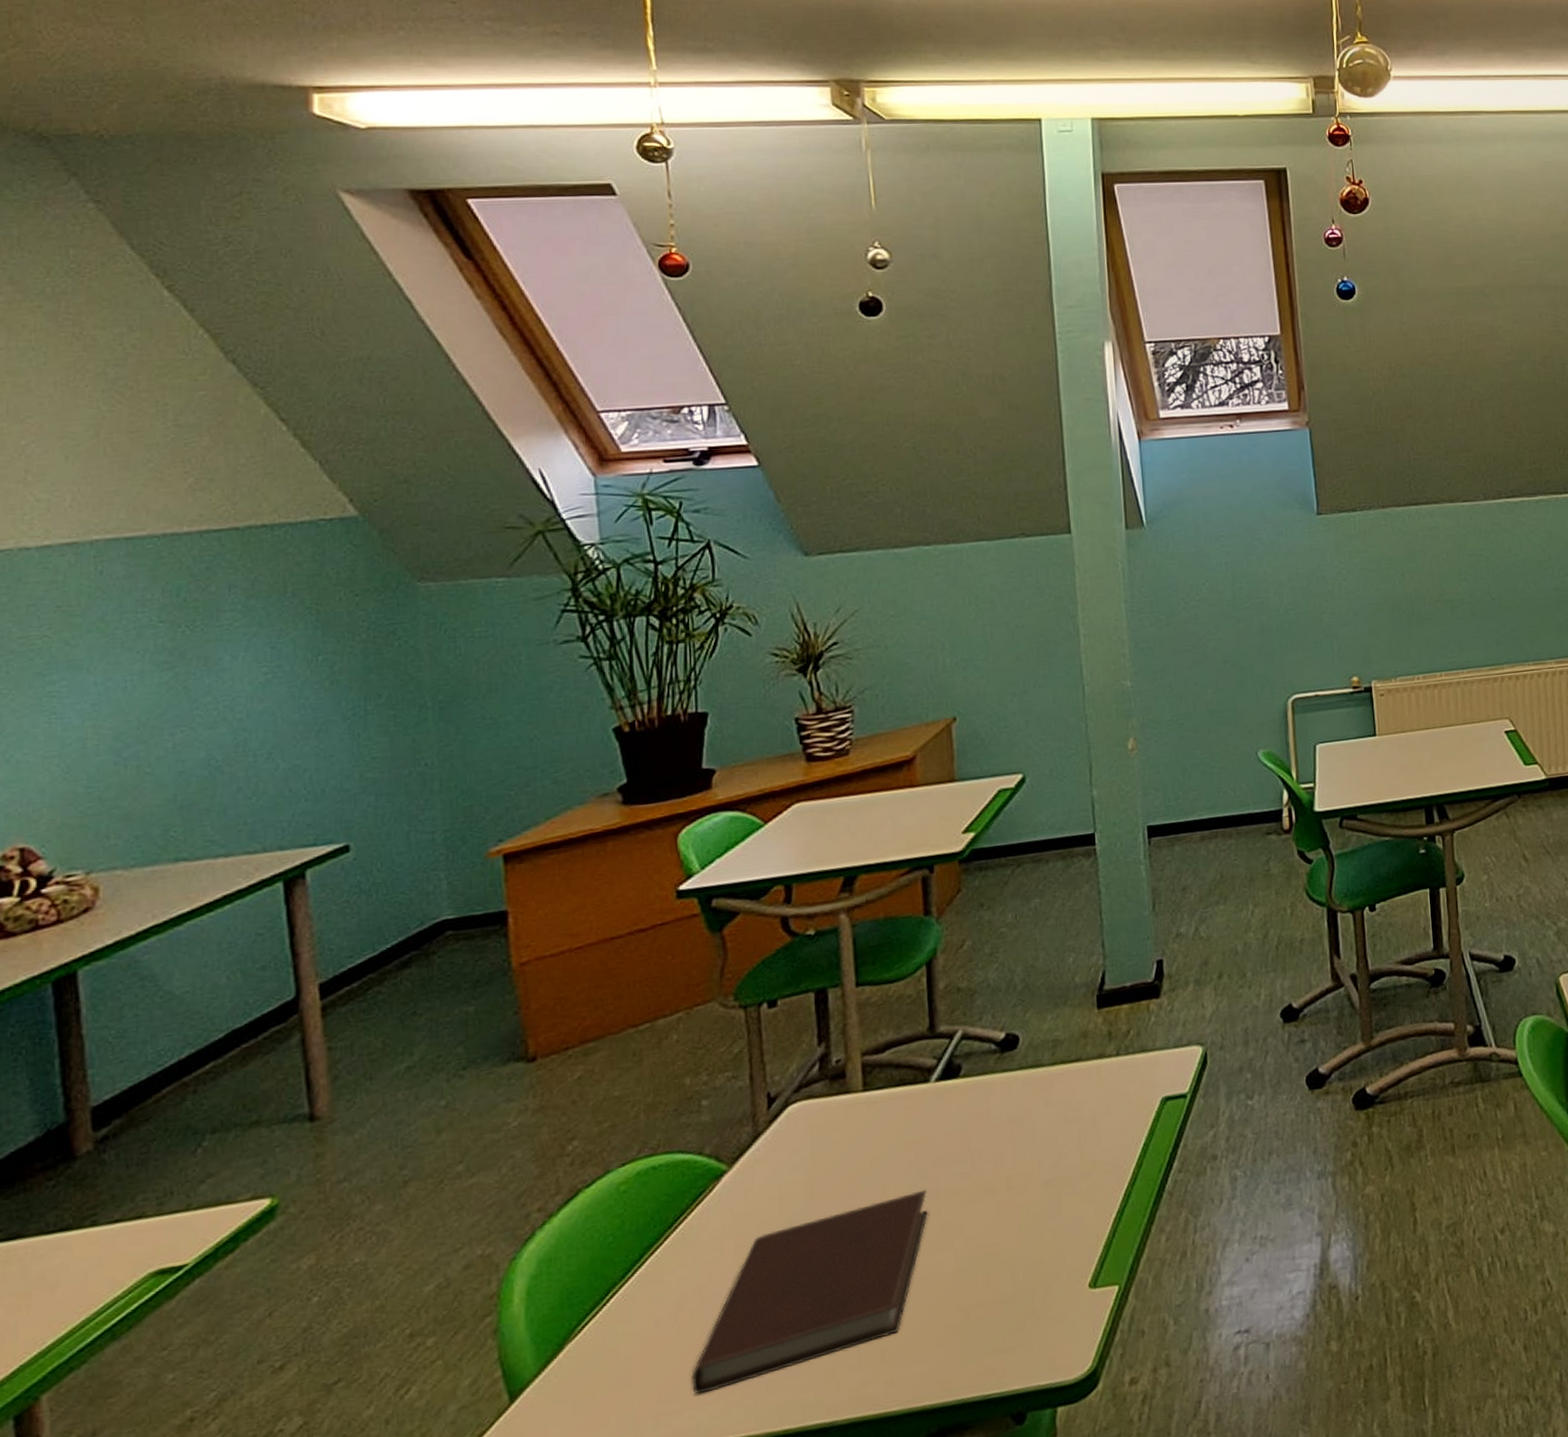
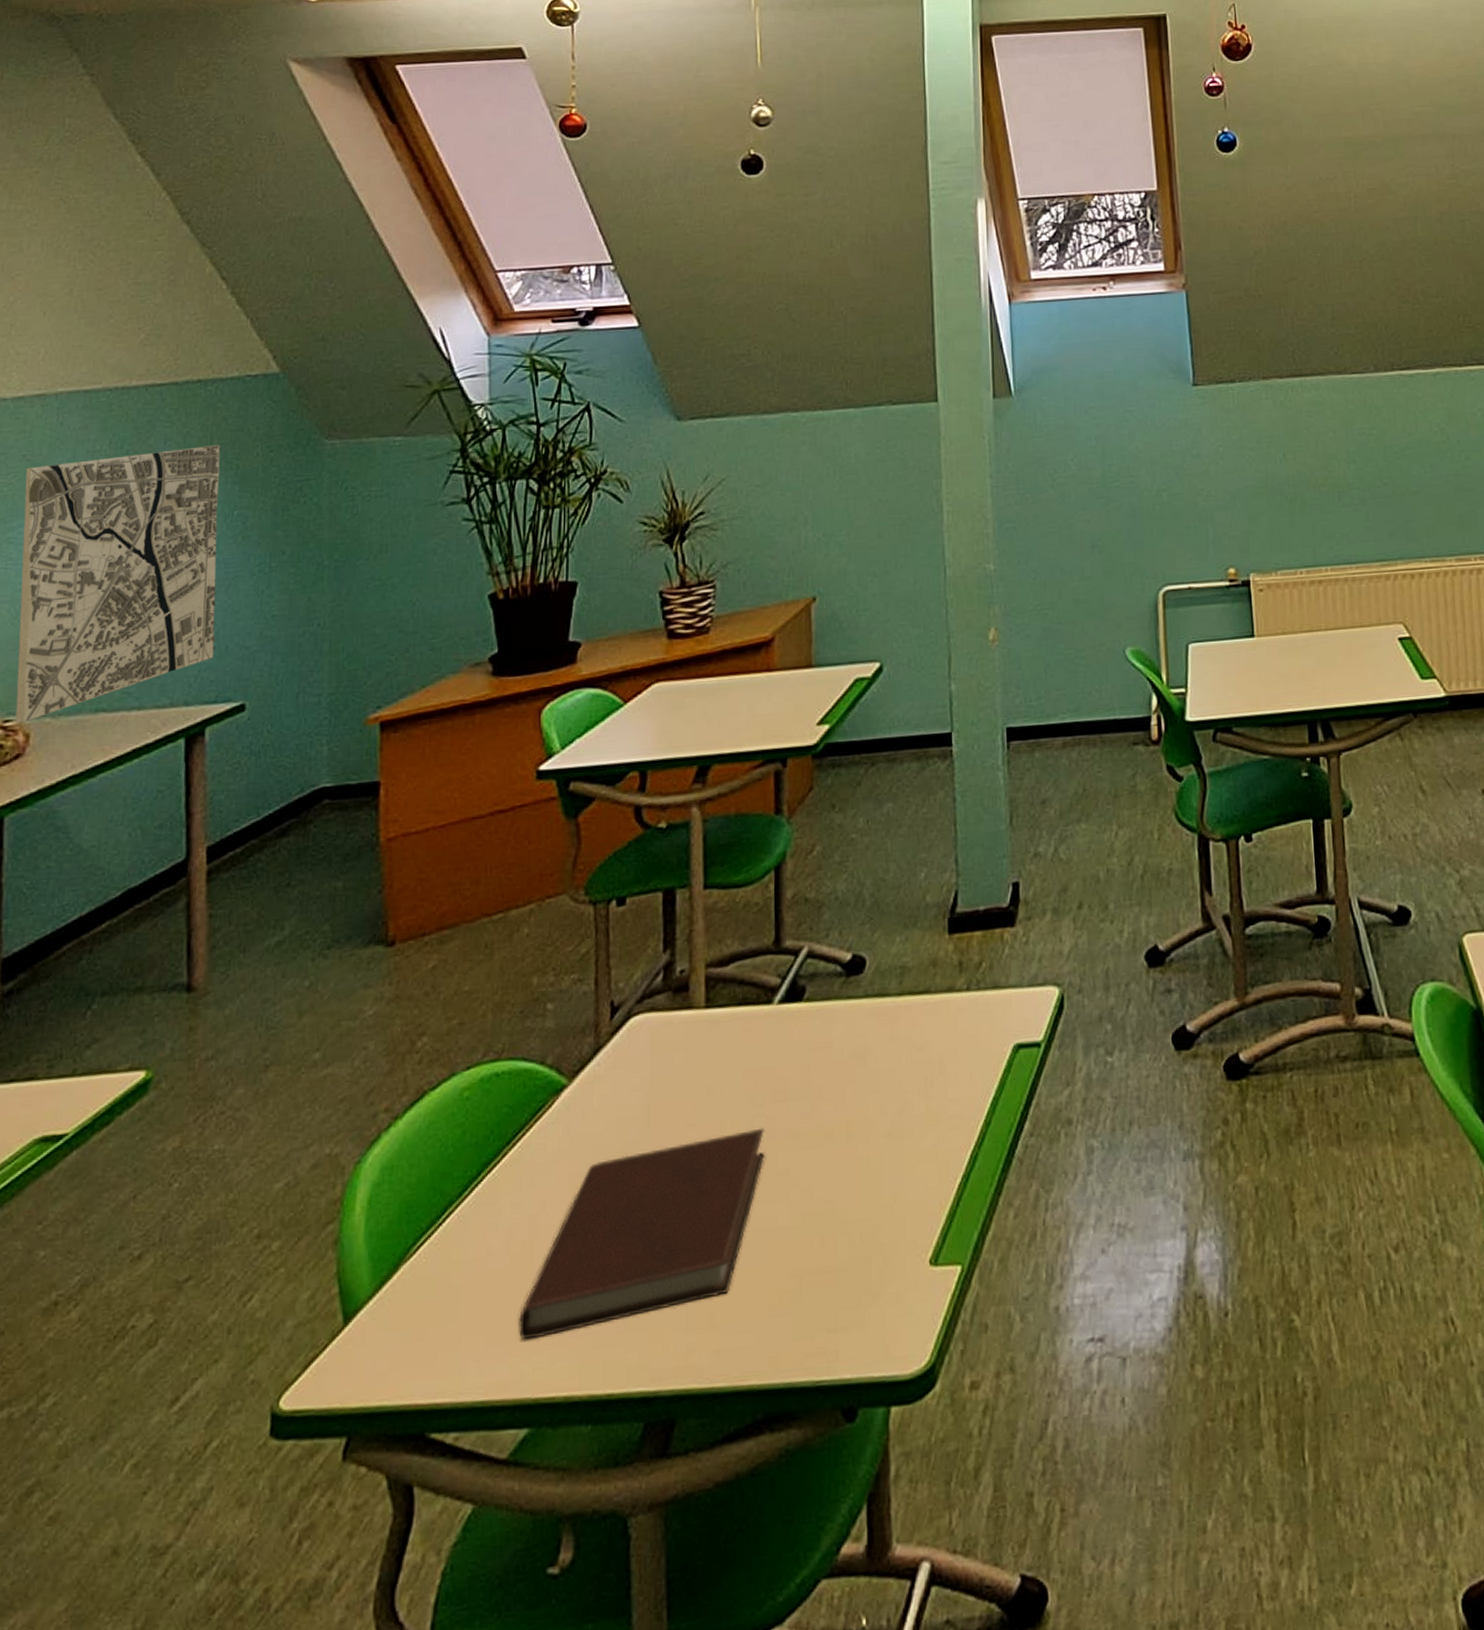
map: none [63,590,310,878] -> present [15,445,220,723]

